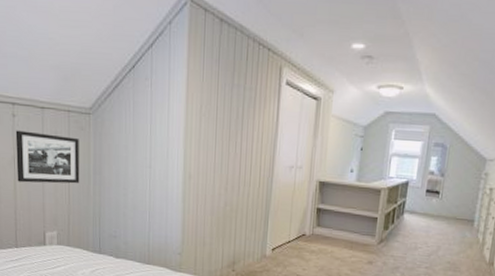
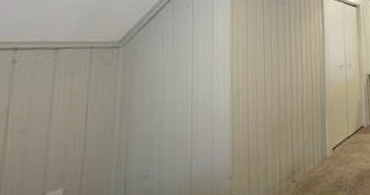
picture frame: present [15,130,80,184] -> none [9,74,103,138]

